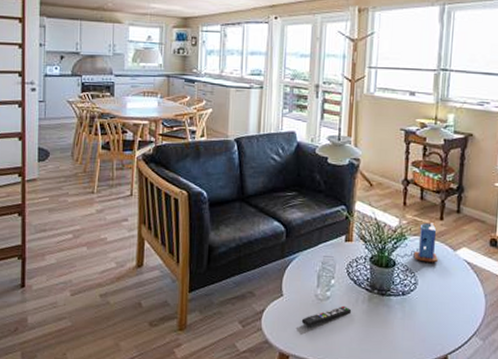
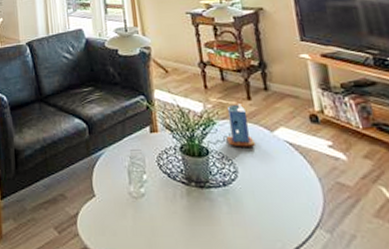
remote control: present [301,305,352,328] -> none [118,202,171,230]

